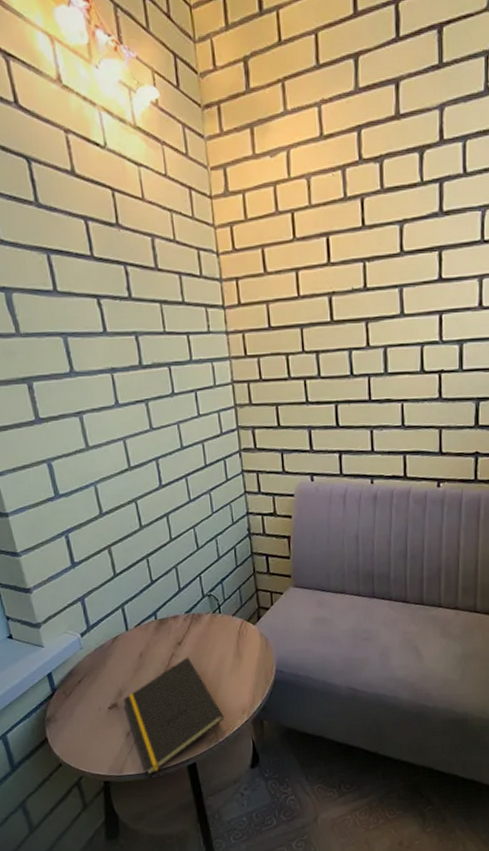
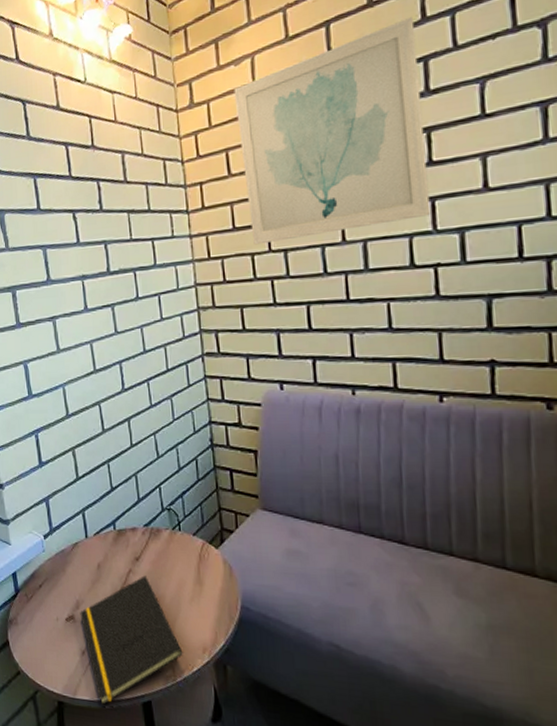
wall art: none [269,136,439,345] -> present [234,16,431,245]

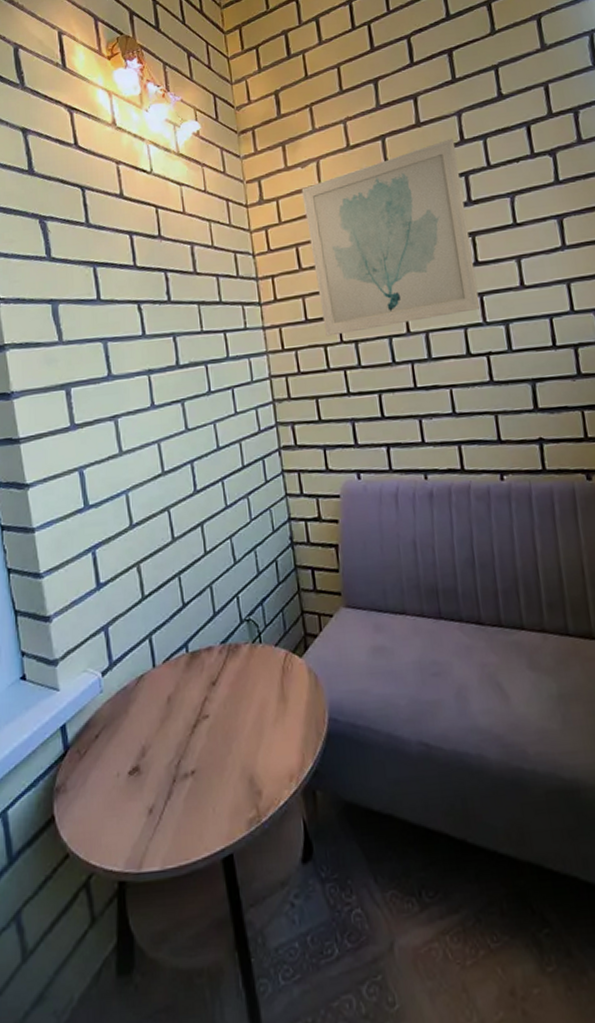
notepad: present [80,575,183,706] -> none [146,701,268,875]

